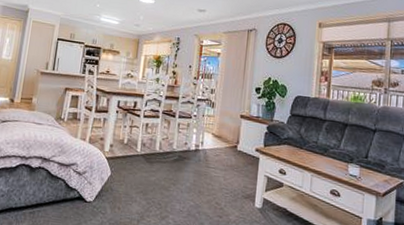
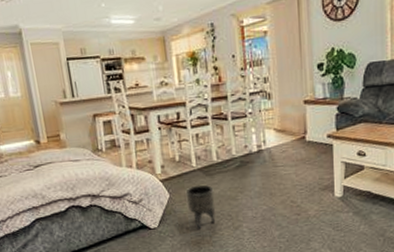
planter: none [124,169,151,212] -> present [185,184,216,230]

